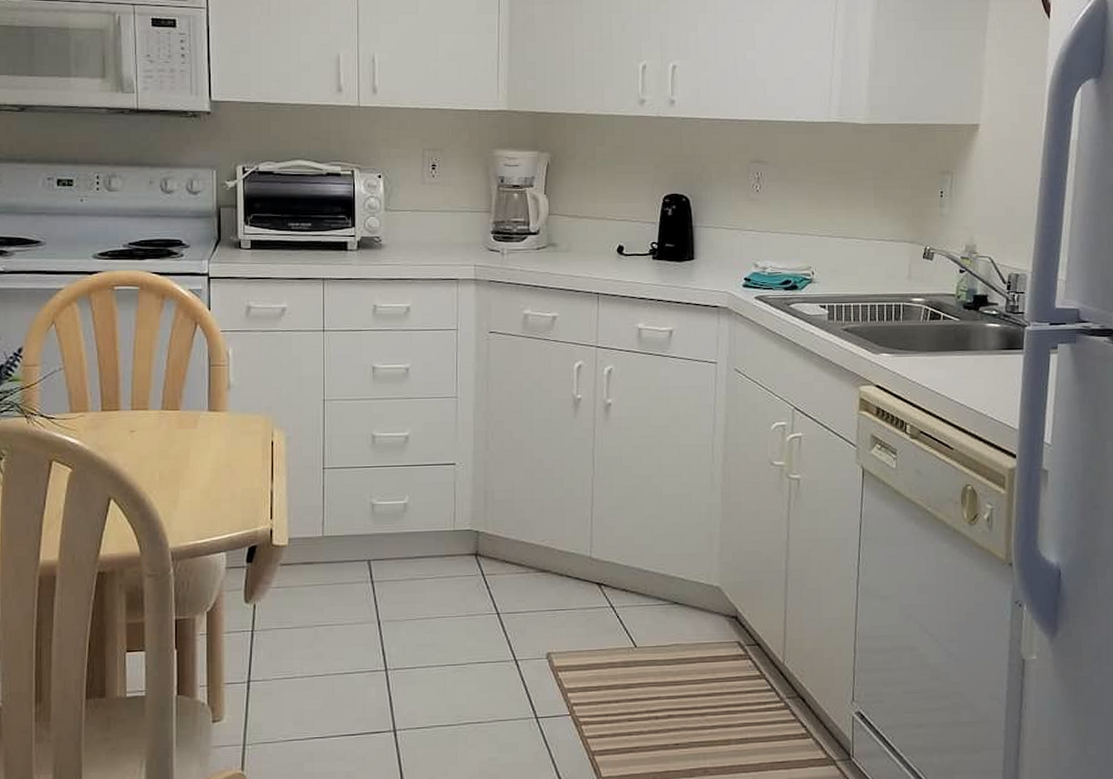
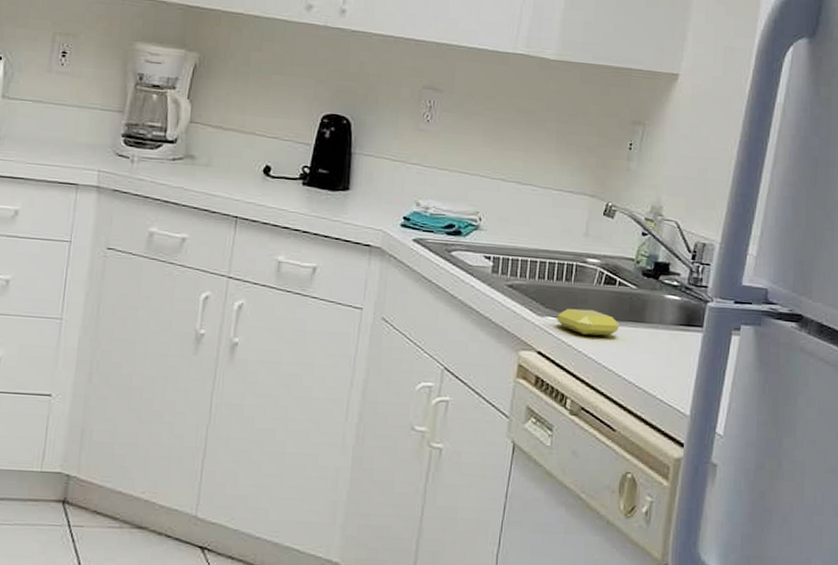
soap bar: none [890,343,947,366] -> present [557,308,619,336]

